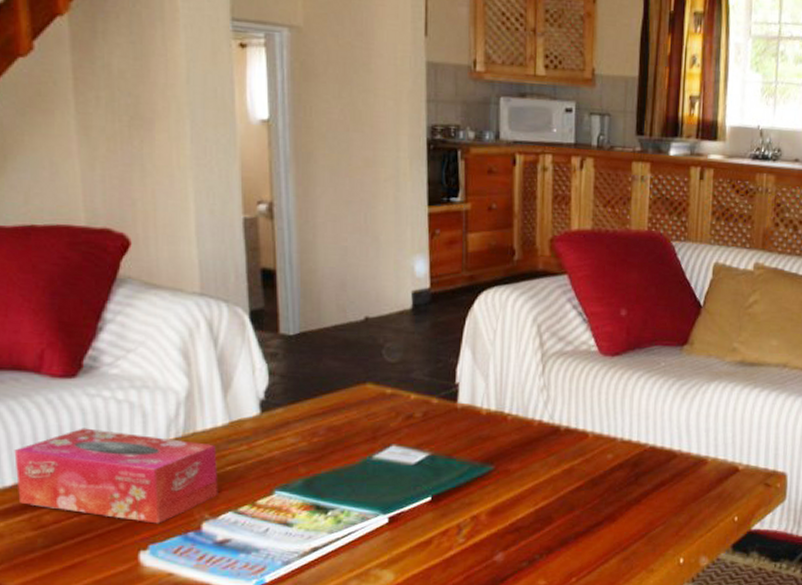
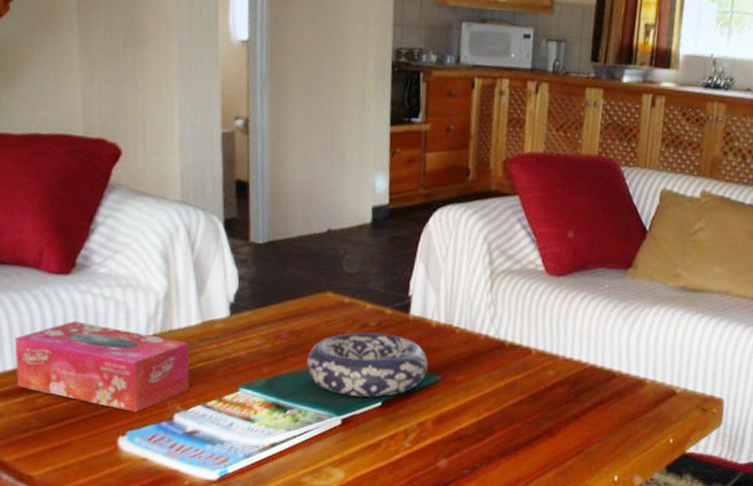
decorative bowl: none [347,424,480,492] -> present [306,332,428,397]

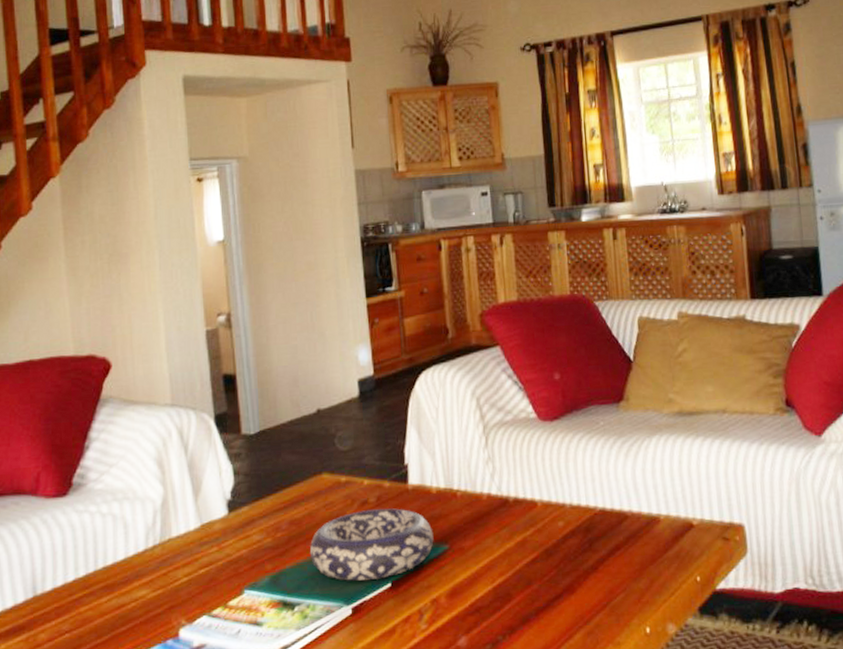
tissue box: present [14,321,190,413] -> none [14,543,193,634]

